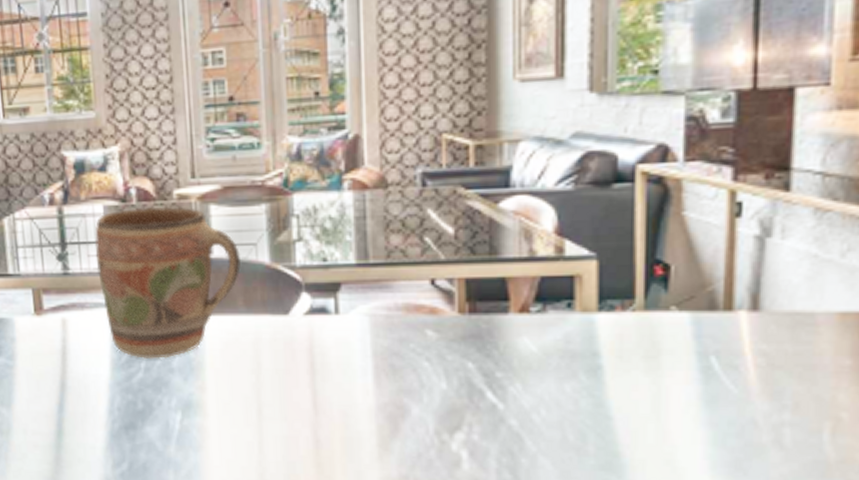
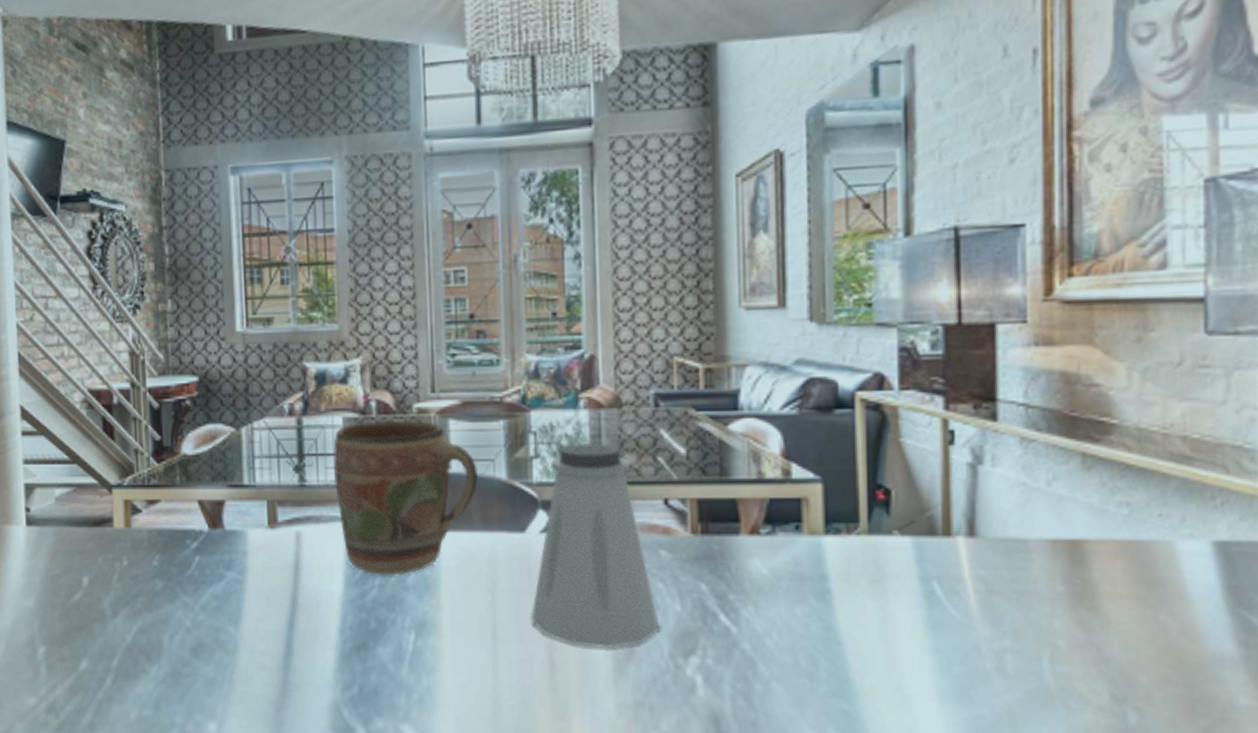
saltshaker: none [295,224,425,426] -> present [530,442,660,649]

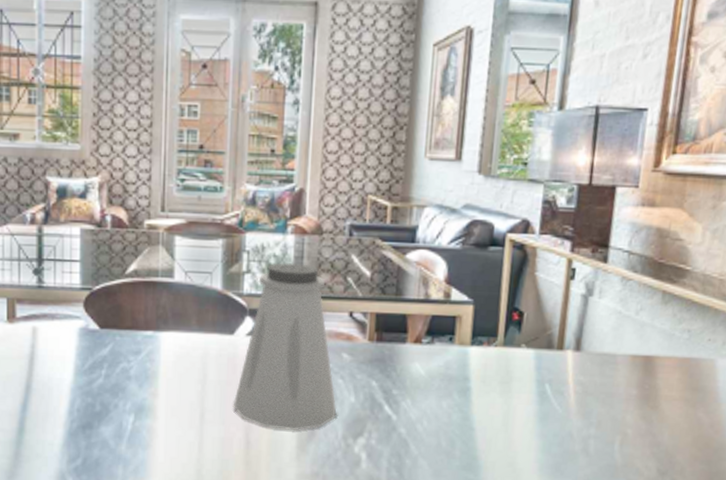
mug: present [333,421,478,576] -> none [69,233,197,367]

